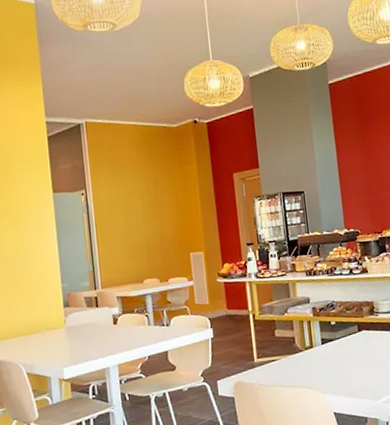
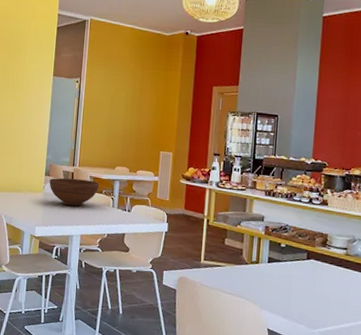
fruit bowl: none [70,300,130,336] -> present [49,178,100,207]

